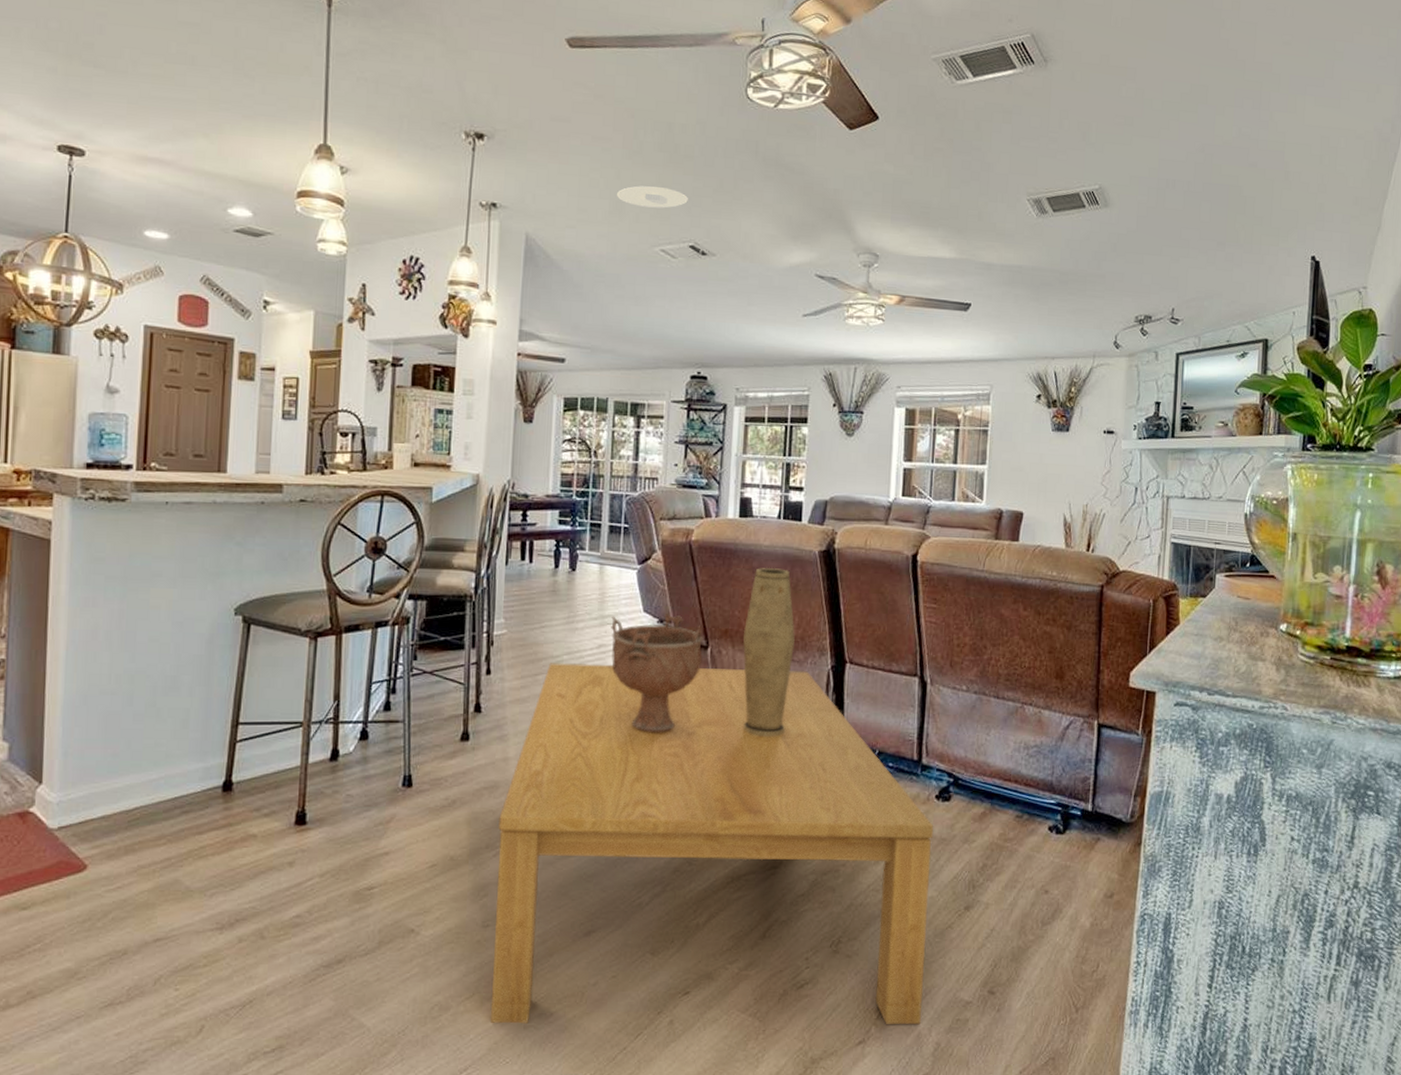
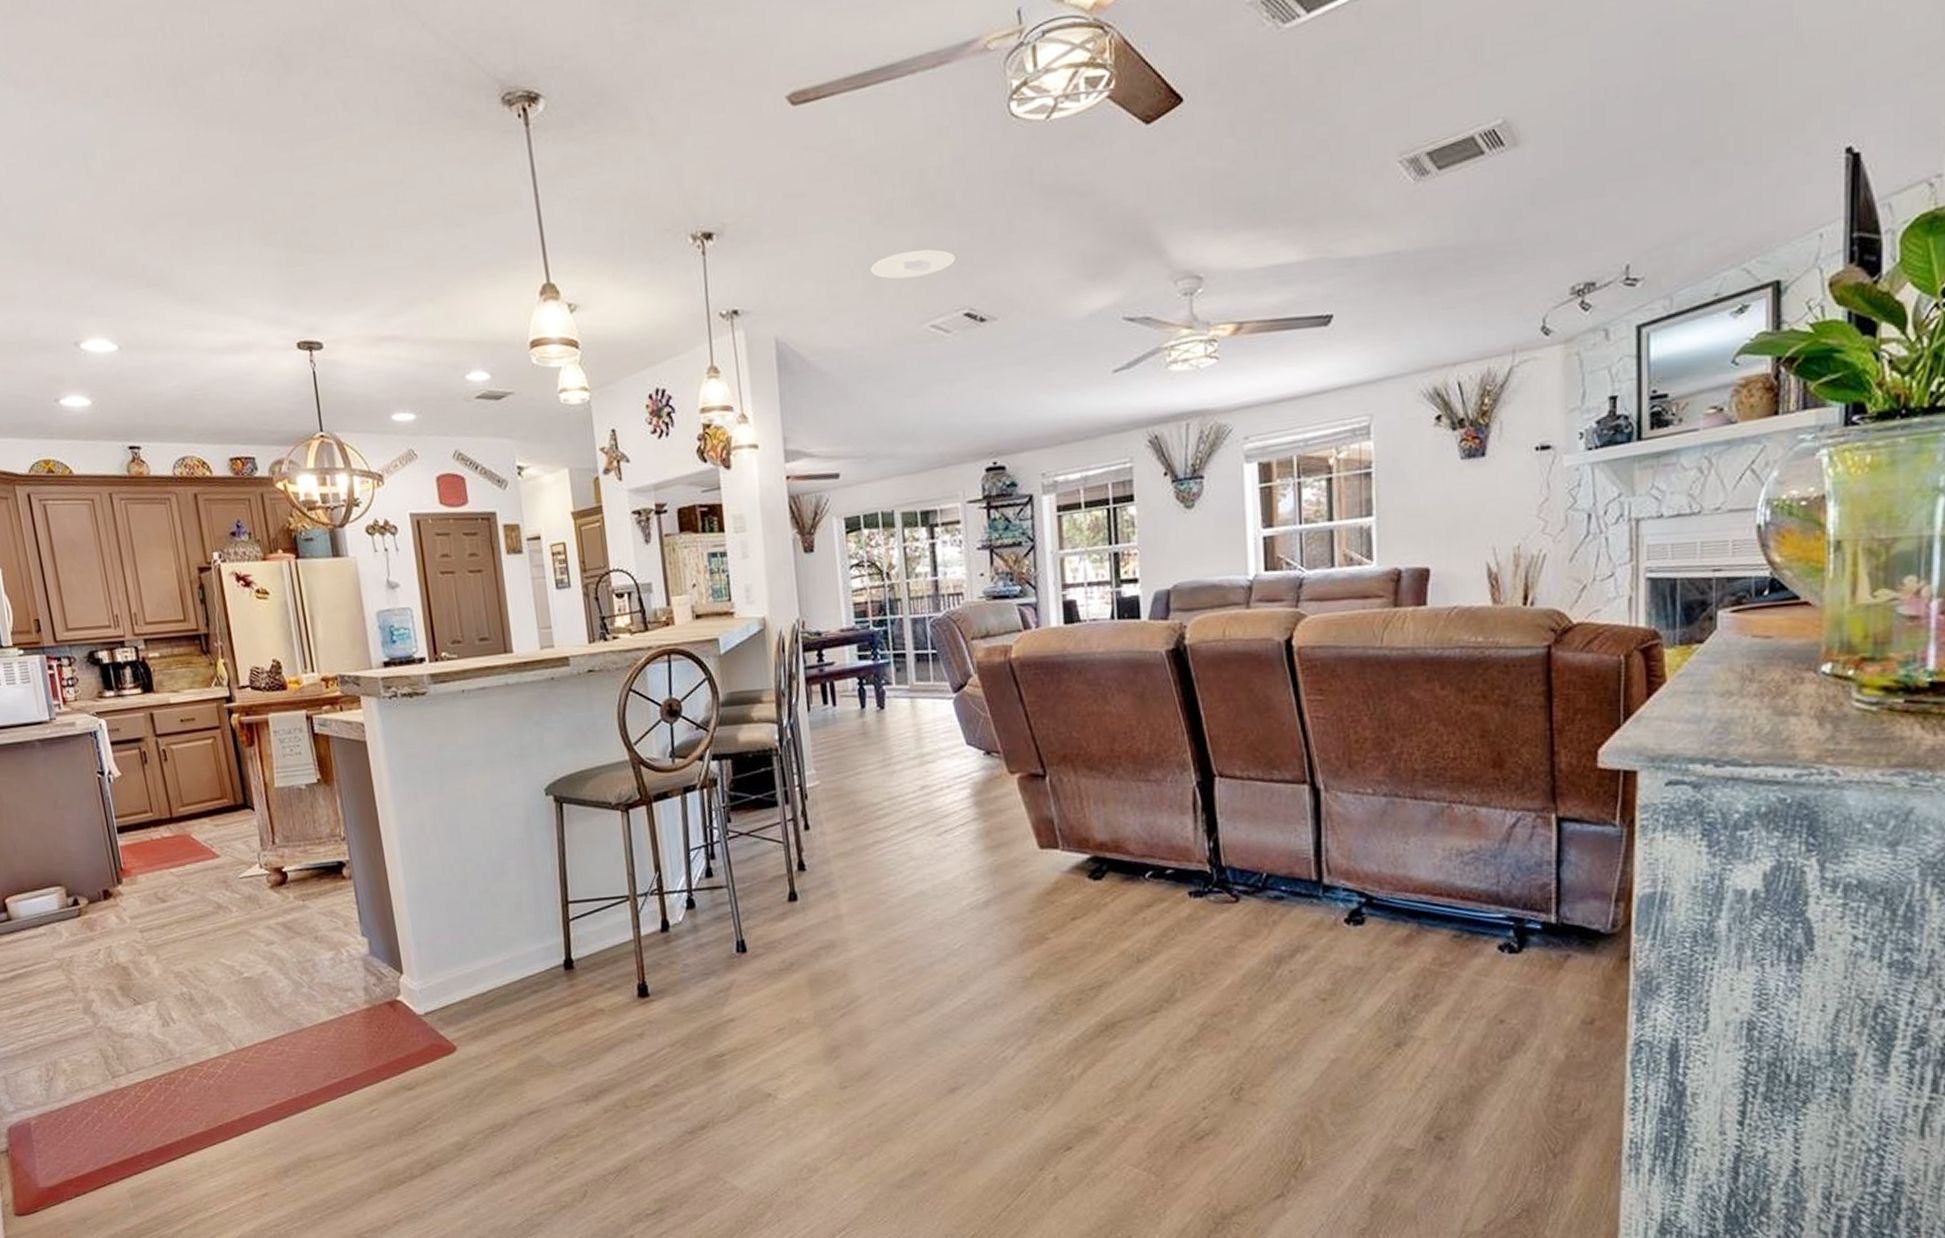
coffee table: present [491,663,934,1025] -> none [840,791,1351,1184]
decorative bowl: present [611,612,703,733] -> none [931,742,1041,876]
vase: present [743,567,795,737] -> none [1085,676,1149,870]

